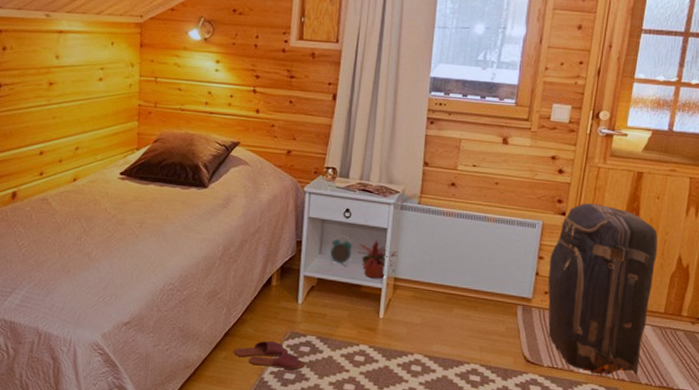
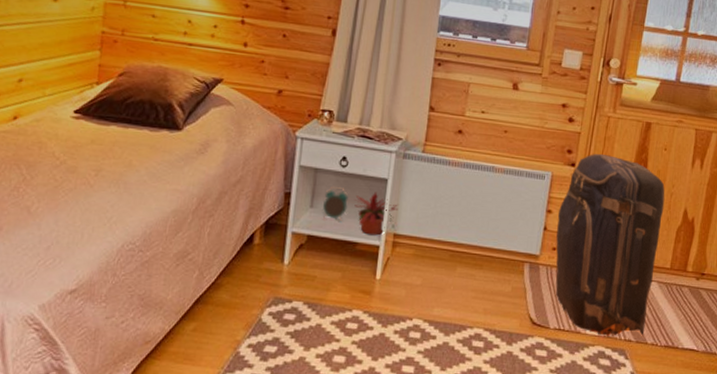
slippers: present [233,340,306,370] -> none [204,308,290,341]

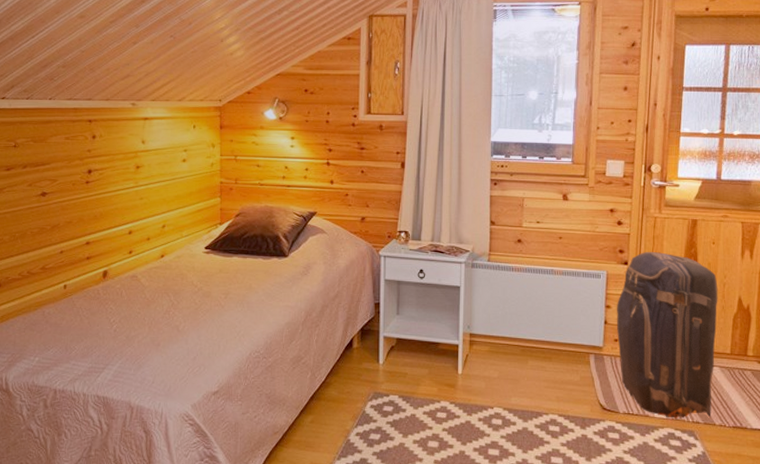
alarm clock: present [323,186,349,221] -> none [408,295,428,325]
potted plant: present [354,191,399,236] -> none [434,298,472,336]

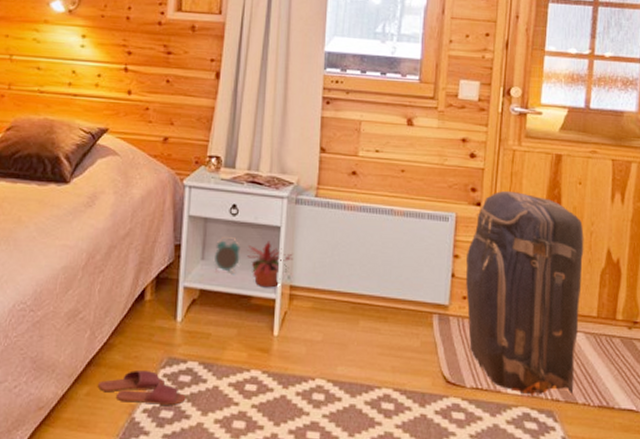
slippers: none [319,402,390,429] -> present [97,369,186,405]
alarm clock: none [408,295,428,325] -> present [215,236,241,274]
potted plant: none [434,298,472,336] -> present [247,240,294,288]

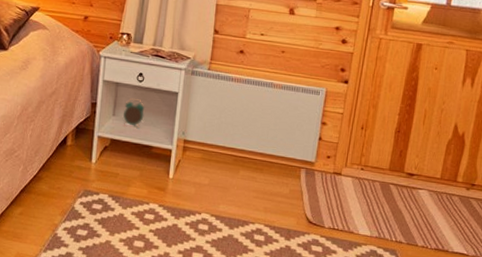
slippers: present [97,369,186,405] -> none [28,198,98,226]
potted plant: present [247,240,294,288] -> none [150,103,188,141]
suitcase: present [466,190,584,397] -> none [330,71,436,238]

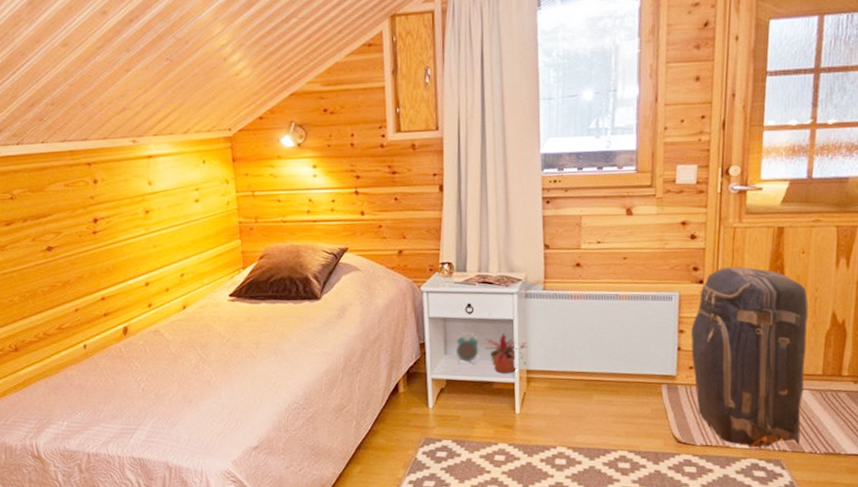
potted plant: none [150,103,188,141] -> present [485,333,528,374]
suitcase: none [330,71,436,238] -> present [691,266,809,449]

